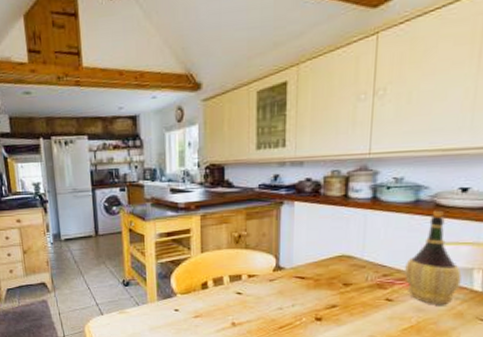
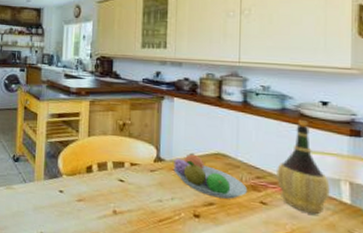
fruit bowl: none [294,257,372,300] -> present [173,152,247,199]

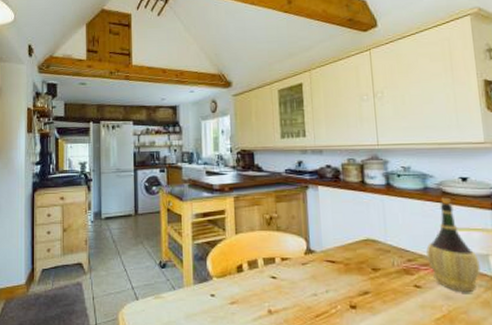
fruit bowl: present [173,152,247,199] -> none [324,241,400,286]

